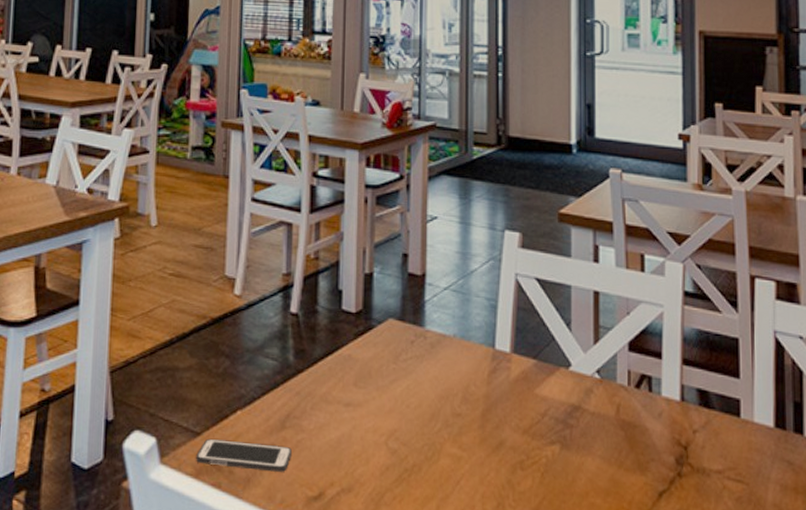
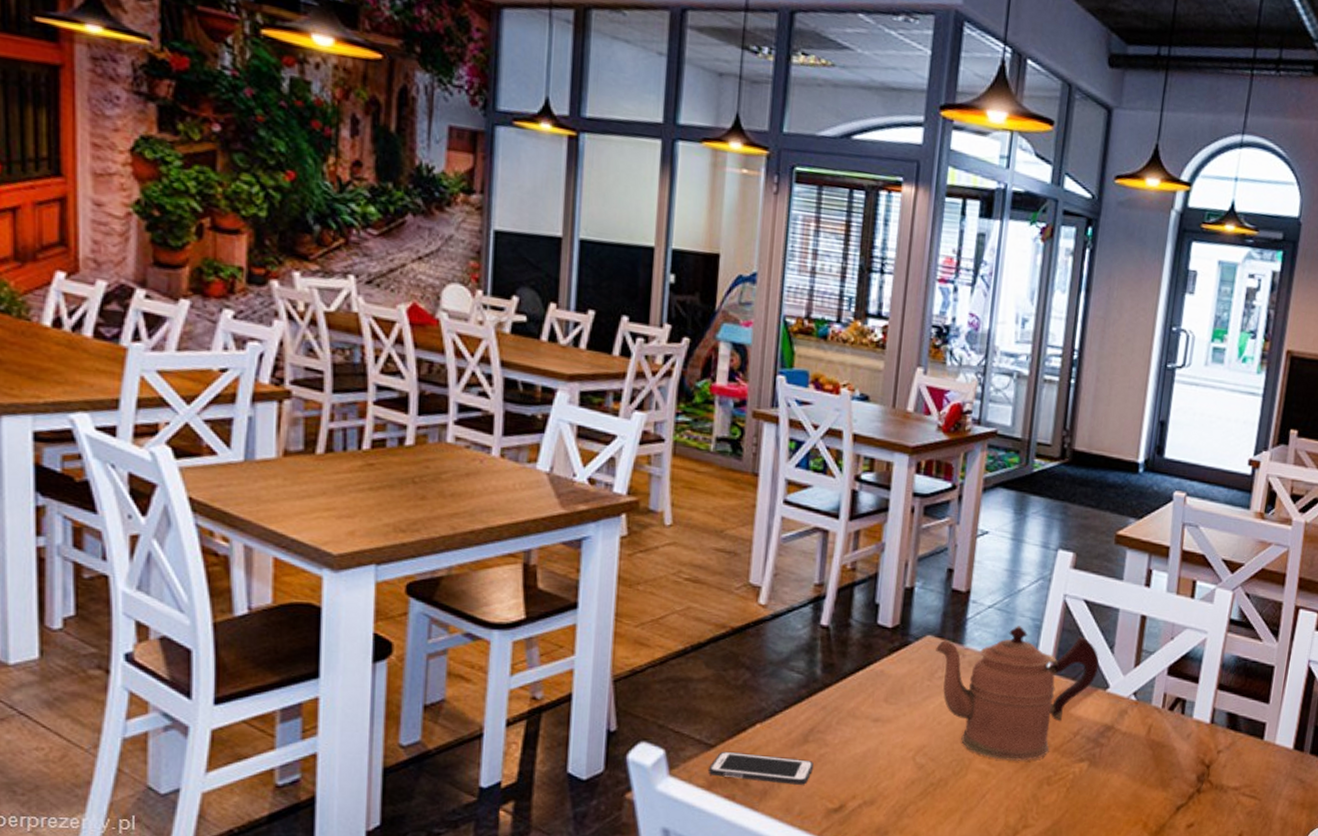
coffeepot: none [398,306,558,446] -> present [936,626,1100,762]

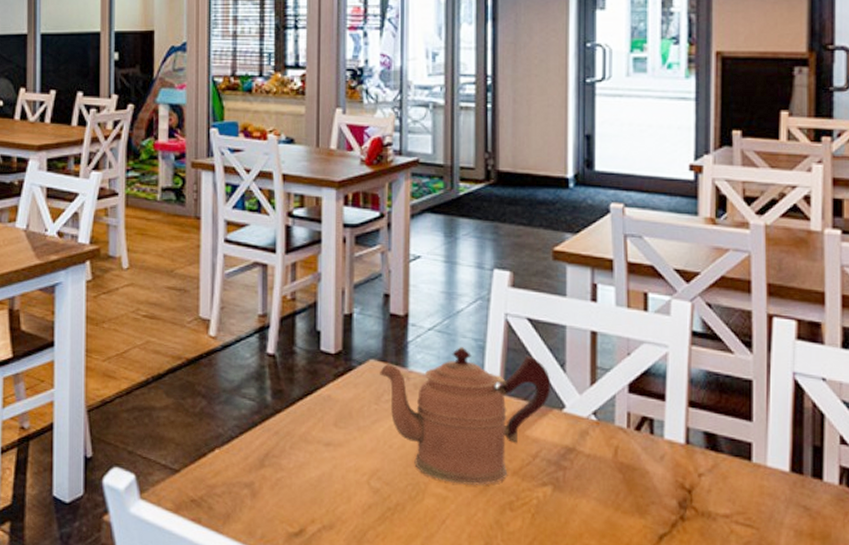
cell phone: present [709,751,815,785] -> none [175,475,272,509]

